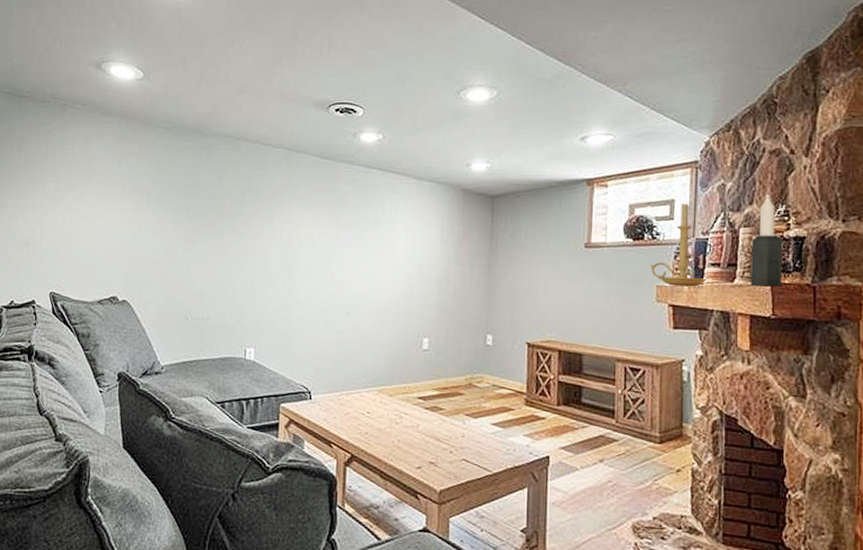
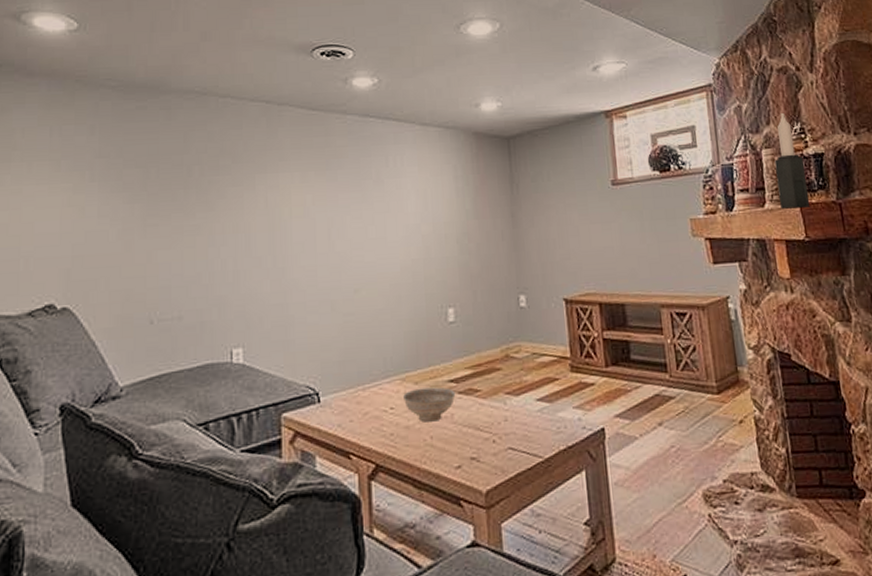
decorative bowl: none [379,400,423,429] -> present [403,387,456,422]
candle holder: present [650,201,706,287] -> none [681,126,738,218]

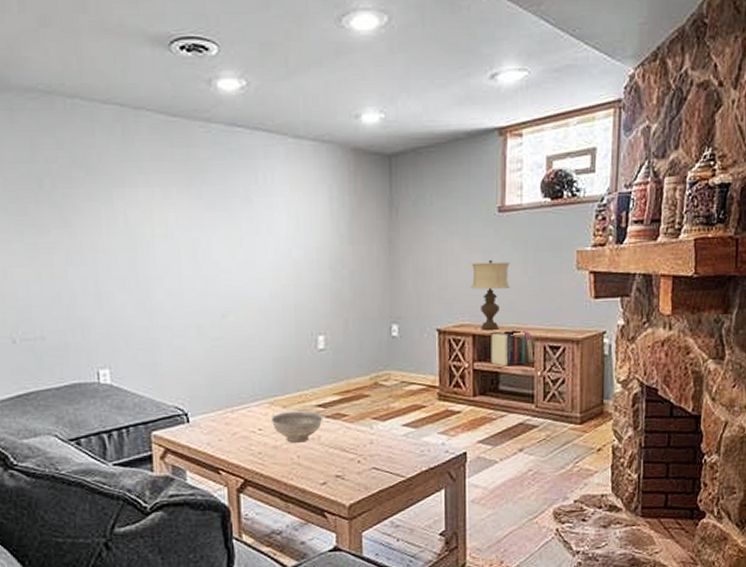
table lamp: none [591,229,630,298] -> present [471,259,510,330]
books: none [617,297,663,335] -> present [491,330,534,367]
candle: present [774,112,809,209] -> none [674,135,708,243]

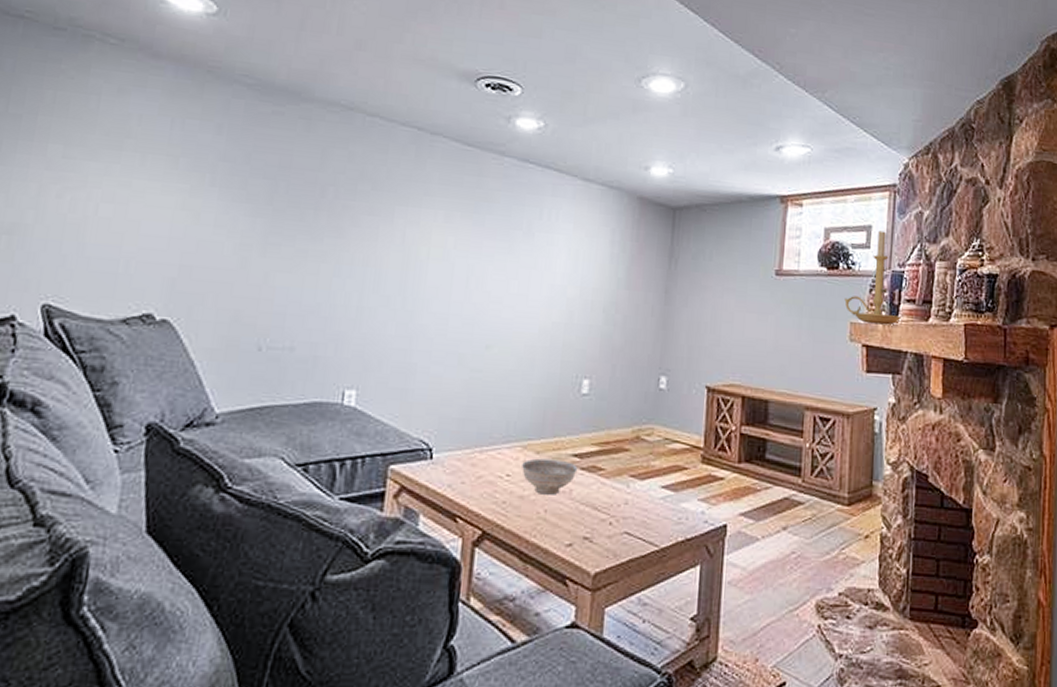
table lamp: present [471,259,510,330] -> none [744,321,784,394]
books: present [491,330,534,367] -> none [758,395,804,434]
candle holder: none [570,149,629,250] -> present [844,228,901,325]

